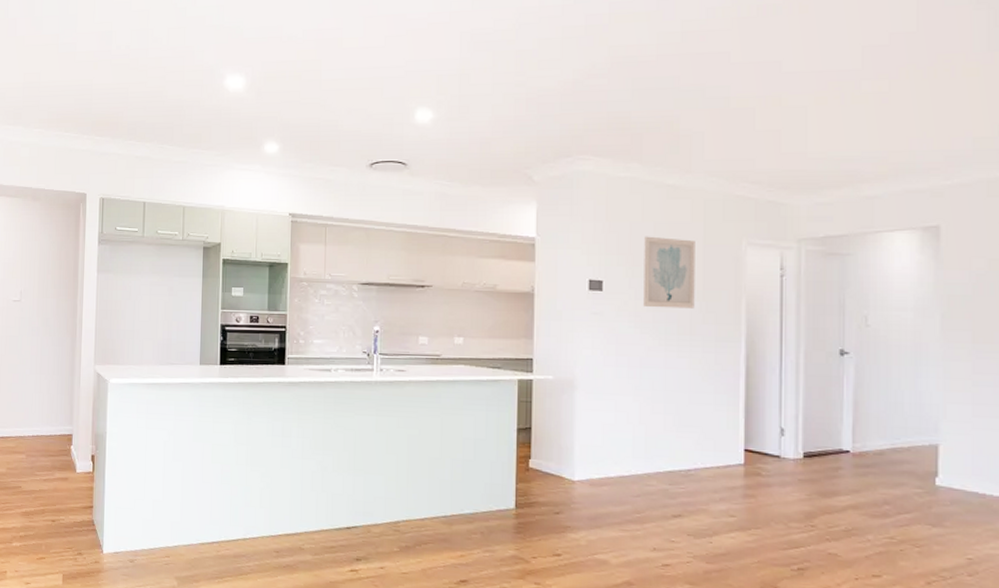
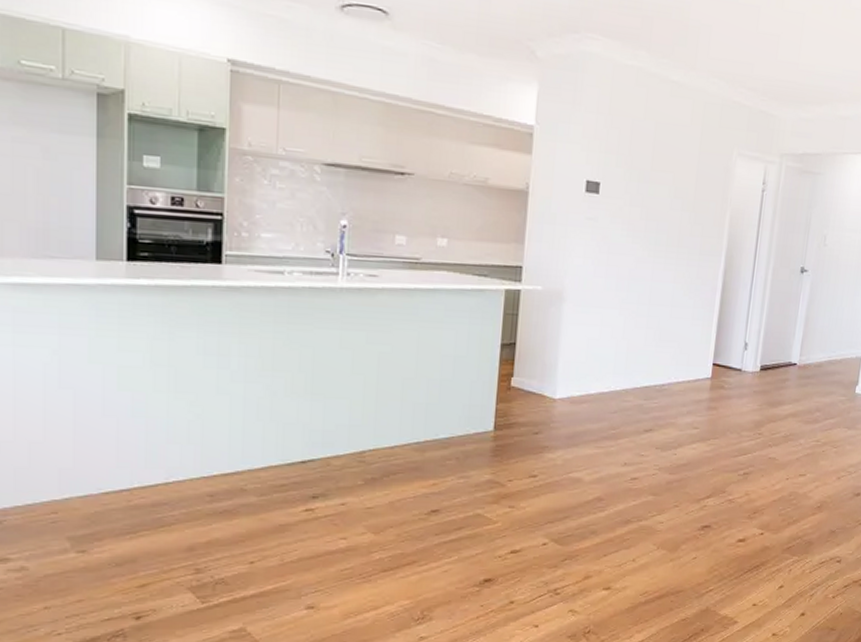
wall art: present [643,236,695,309] -> none [637,136,692,219]

